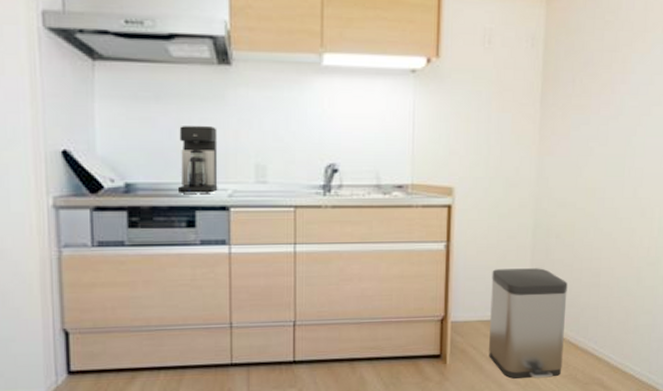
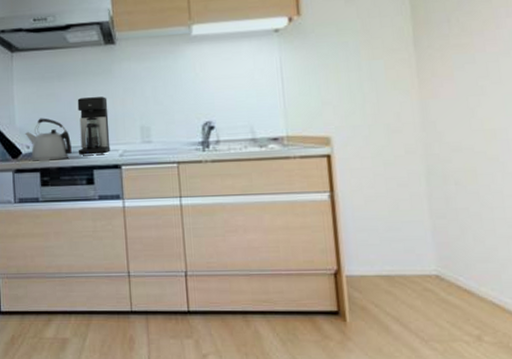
kettle: none [109,146,169,199] -> present [25,118,72,162]
pedal bin: present [489,268,568,379] -> none [385,218,488,344]

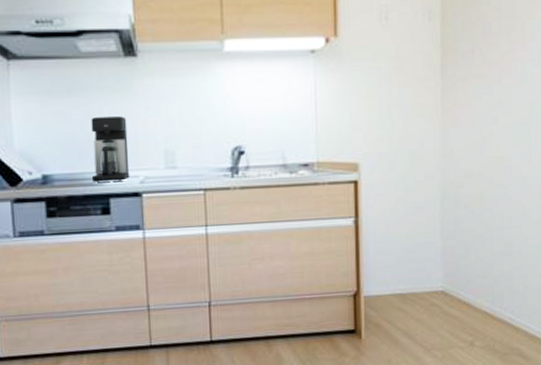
kettle: present [25,118,72,162] -> none [27,139,84,190]

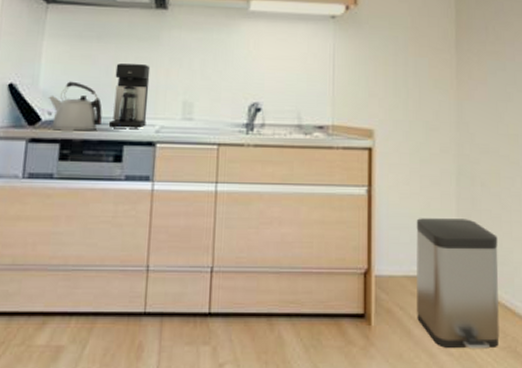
kettle: none [27,139,84,190] -> present [49,81,102,132]
pedal bin: none [402,239,480,352] -> present [416,218,500,349]

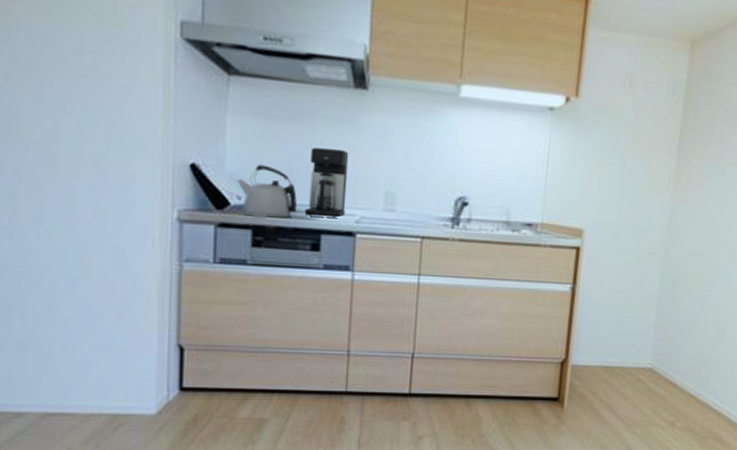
pedal bin: present [416,218,500,349] -> none [607,315,692,429]

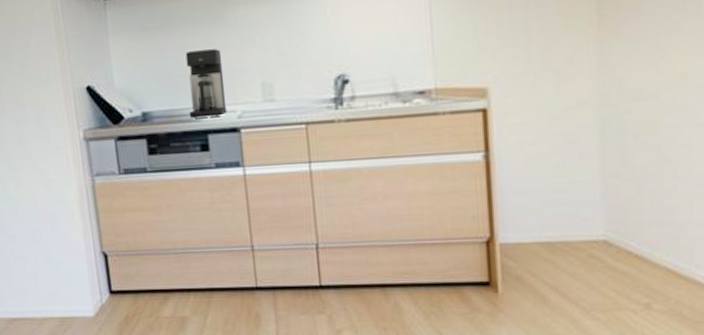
kettle: present [237,164,297,219] -> none [126,76,182,128]

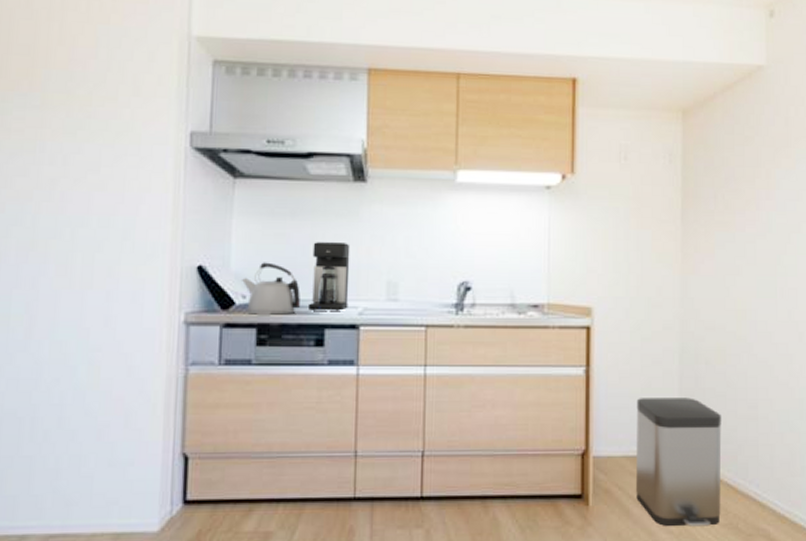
kettle: none [126,76,182,128] -> present [242,262,300,316]
pedal bin: none [548,177,659,313] -> present [636,398,722,527]

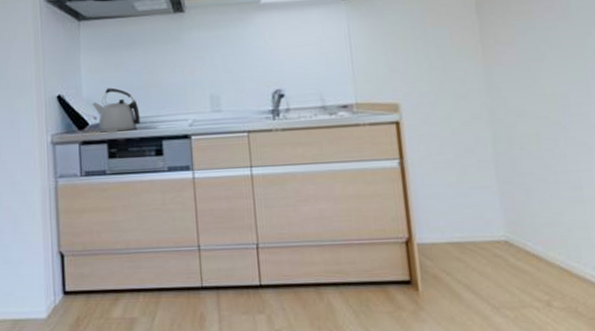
coffee maker: present [307,242,349,311] -> none [146,65,180,126]
pedal bin: present [636,398,722,527] -> none [454,183,557,311]

